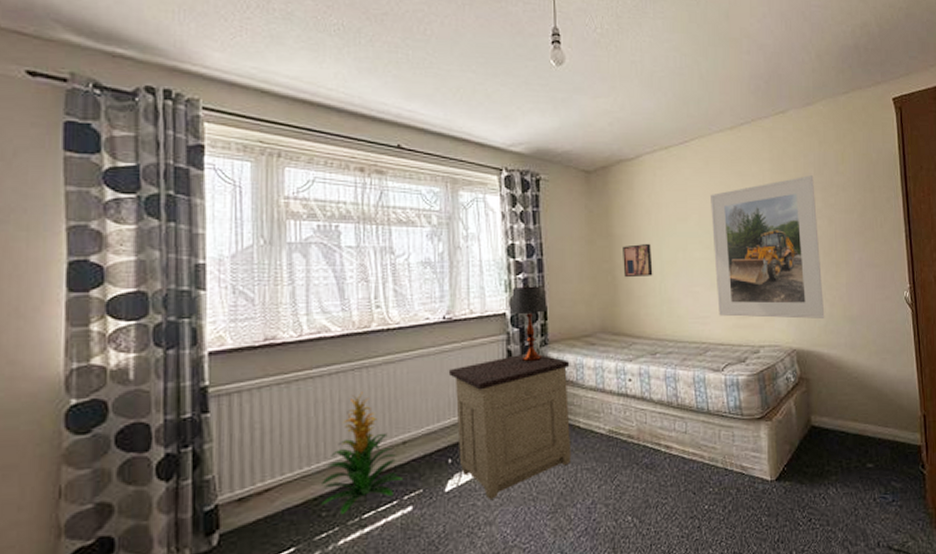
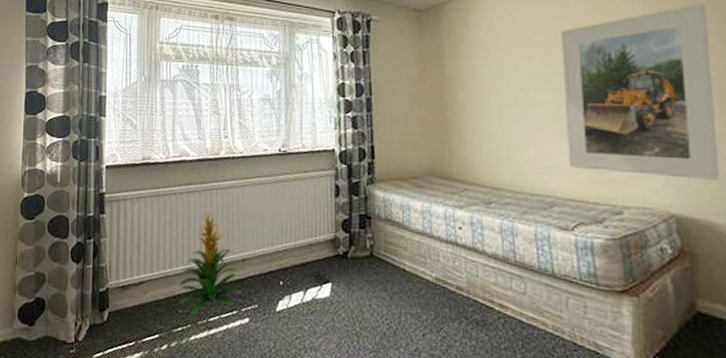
nightstand: present [448,353,572,499] -> none [282,189,396,326]
table lamp: present [510,286,547,362] -> none [339,124,375,199]
wall art: present [623,243,653,278] -> none [455,84,489,121]

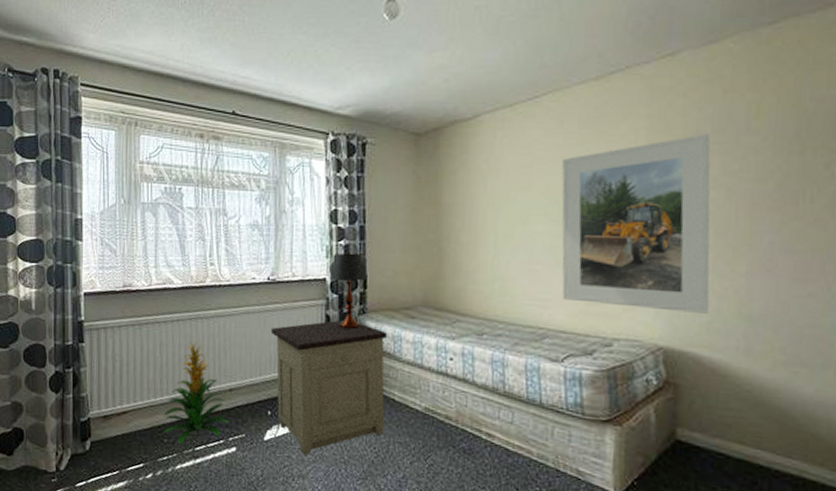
nightstand: none [282,189,396,326] -> present [270,319,388,455]
table lamp: none [339,124,375,199] -> present [330,253,368,330]

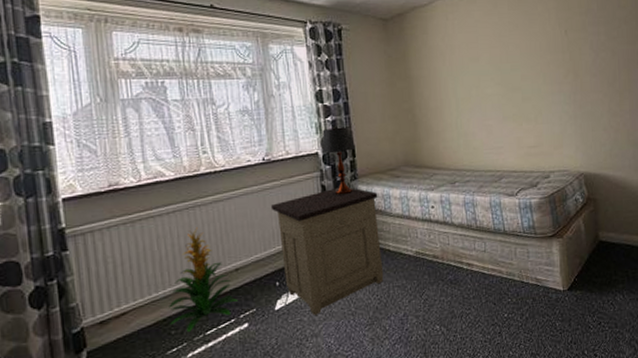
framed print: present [561,134,711,314] -> none [500,11,610,146]

